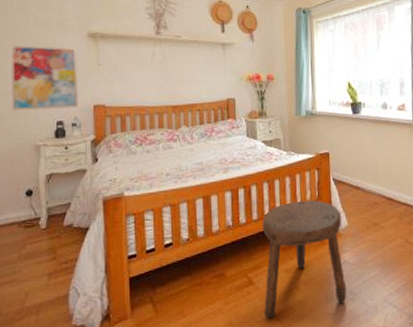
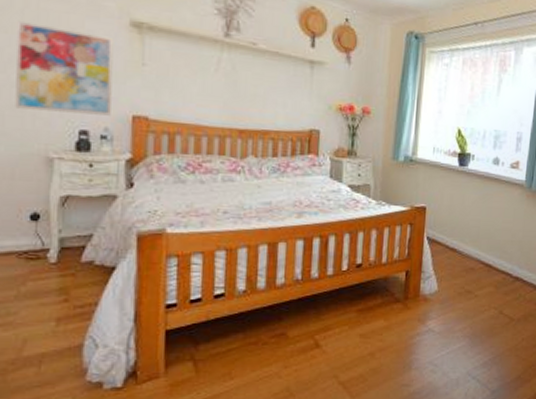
stool: present [262,200,347,318] -> none [330,259,432,386]

